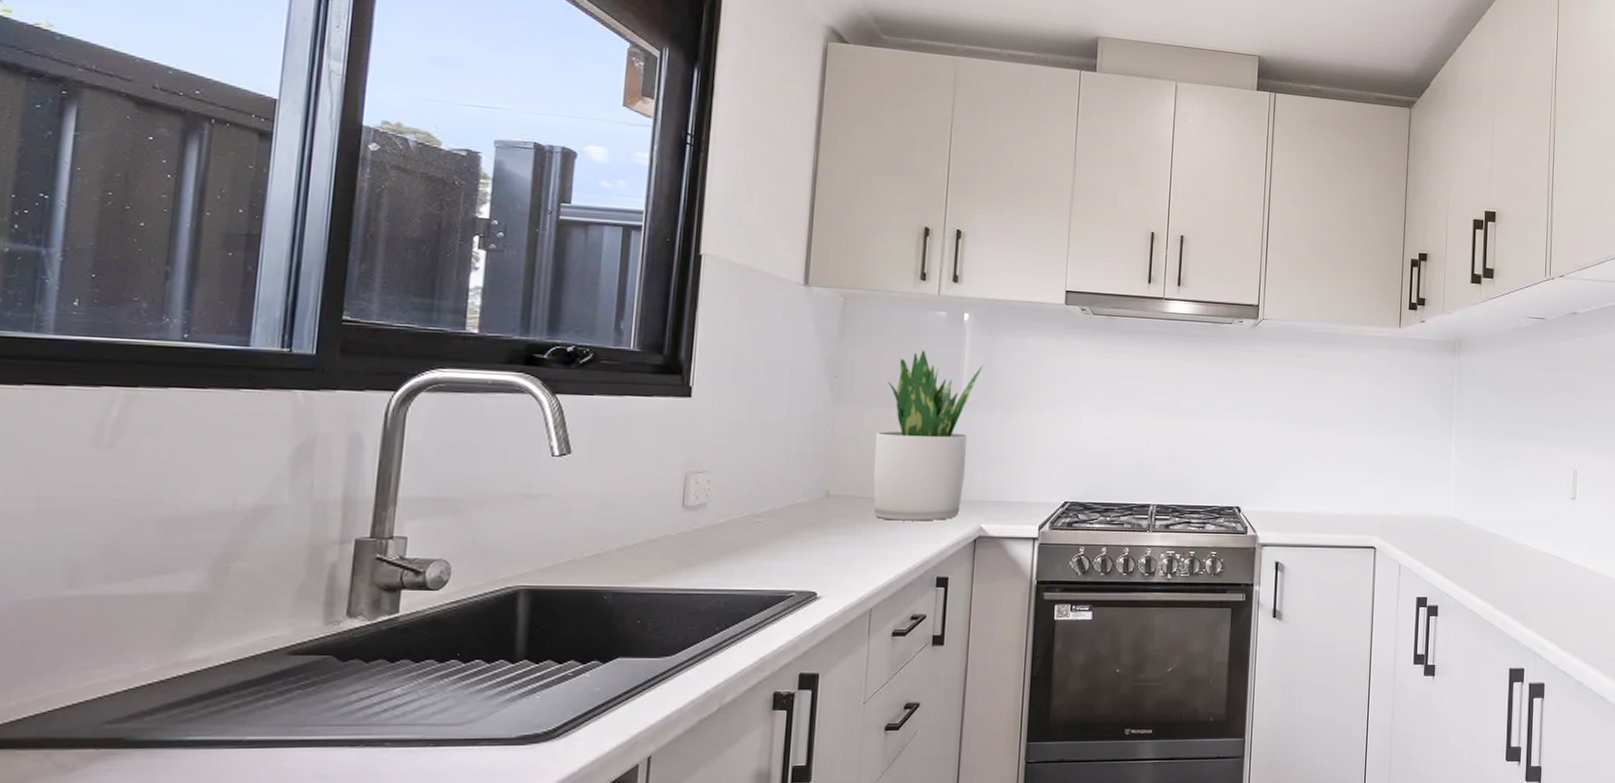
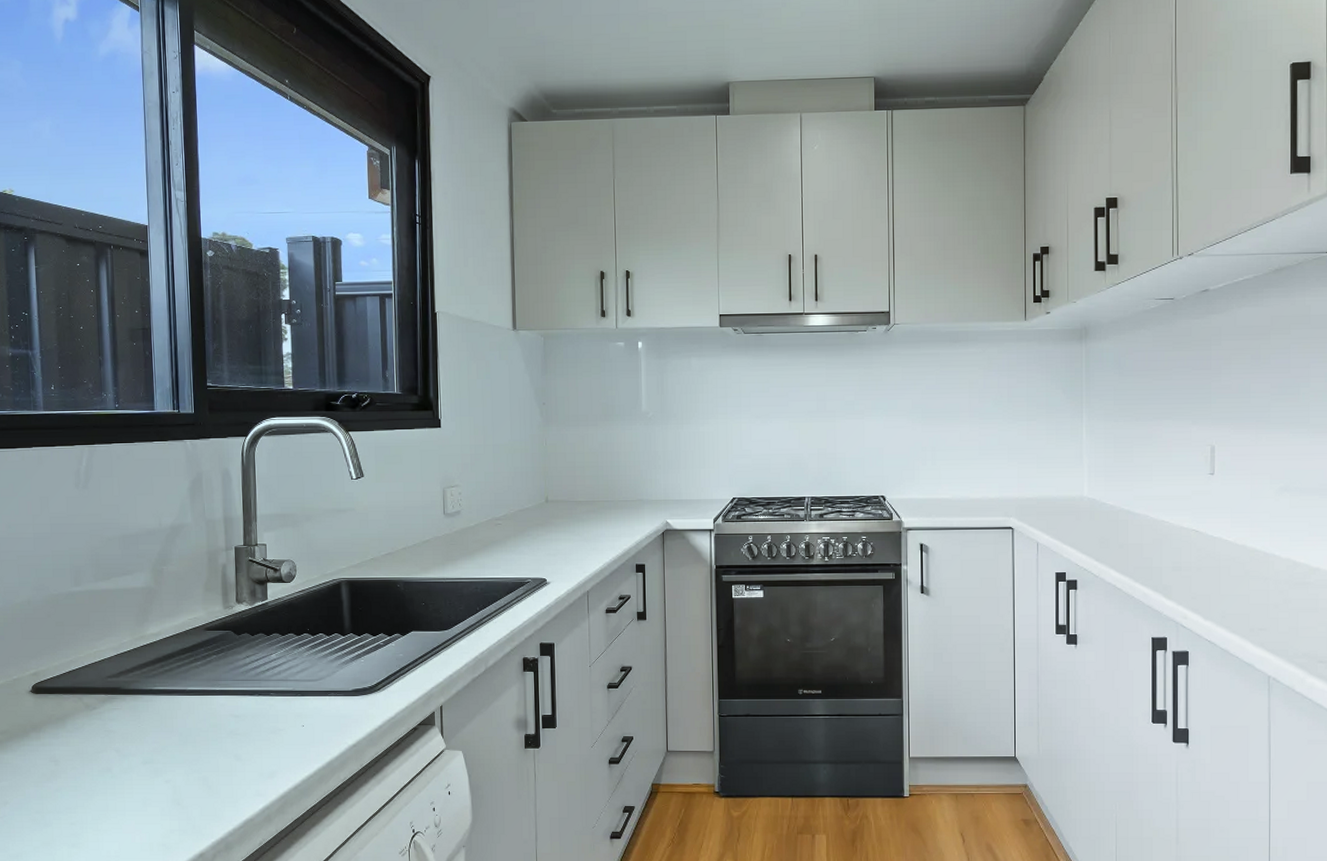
planter: present [873,350,983,521] -> none [579,376,657,519]

